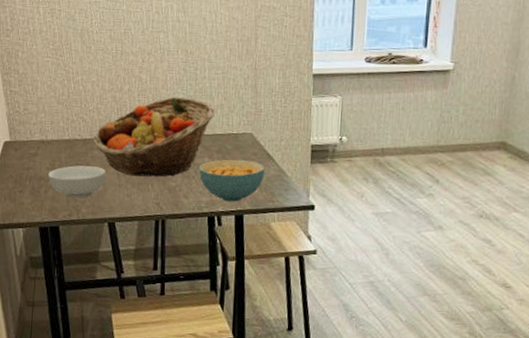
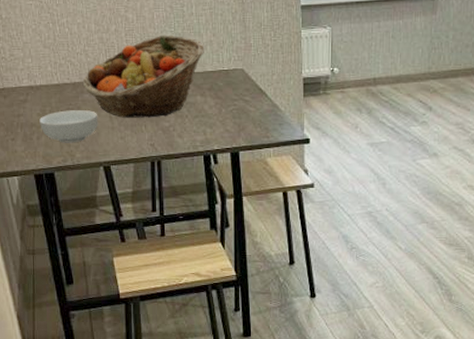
cereal bowl: present [198,159,265,202] -> none [191,96,258,139]

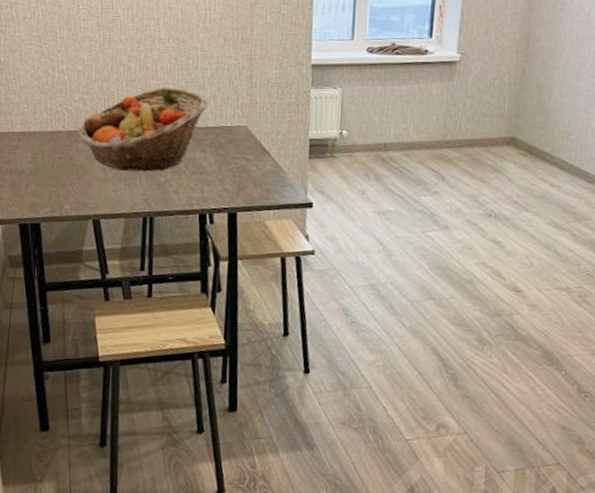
cereal bowl: present [40,110,98,143] -> none [29,159,91,194]

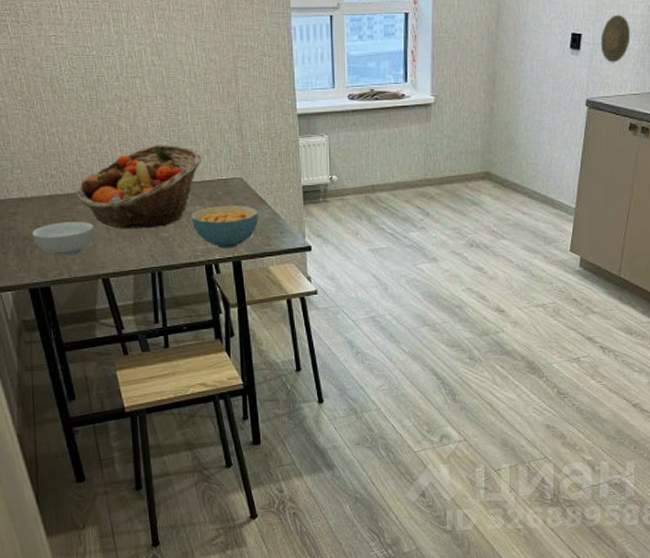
cereal bowl: none [29,159,91,194] -> present [32,222,95,256]
cereal bowl: none [189,153,260,199] -> present [190,205,258,249]

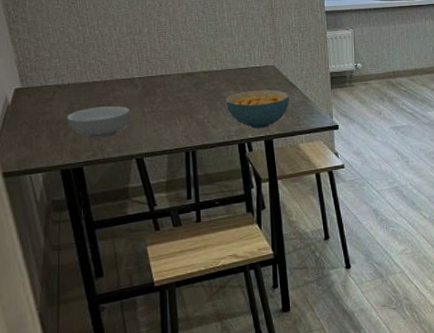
fruit basket: present [76,145,203,229] -> none [114,37,238,112]

